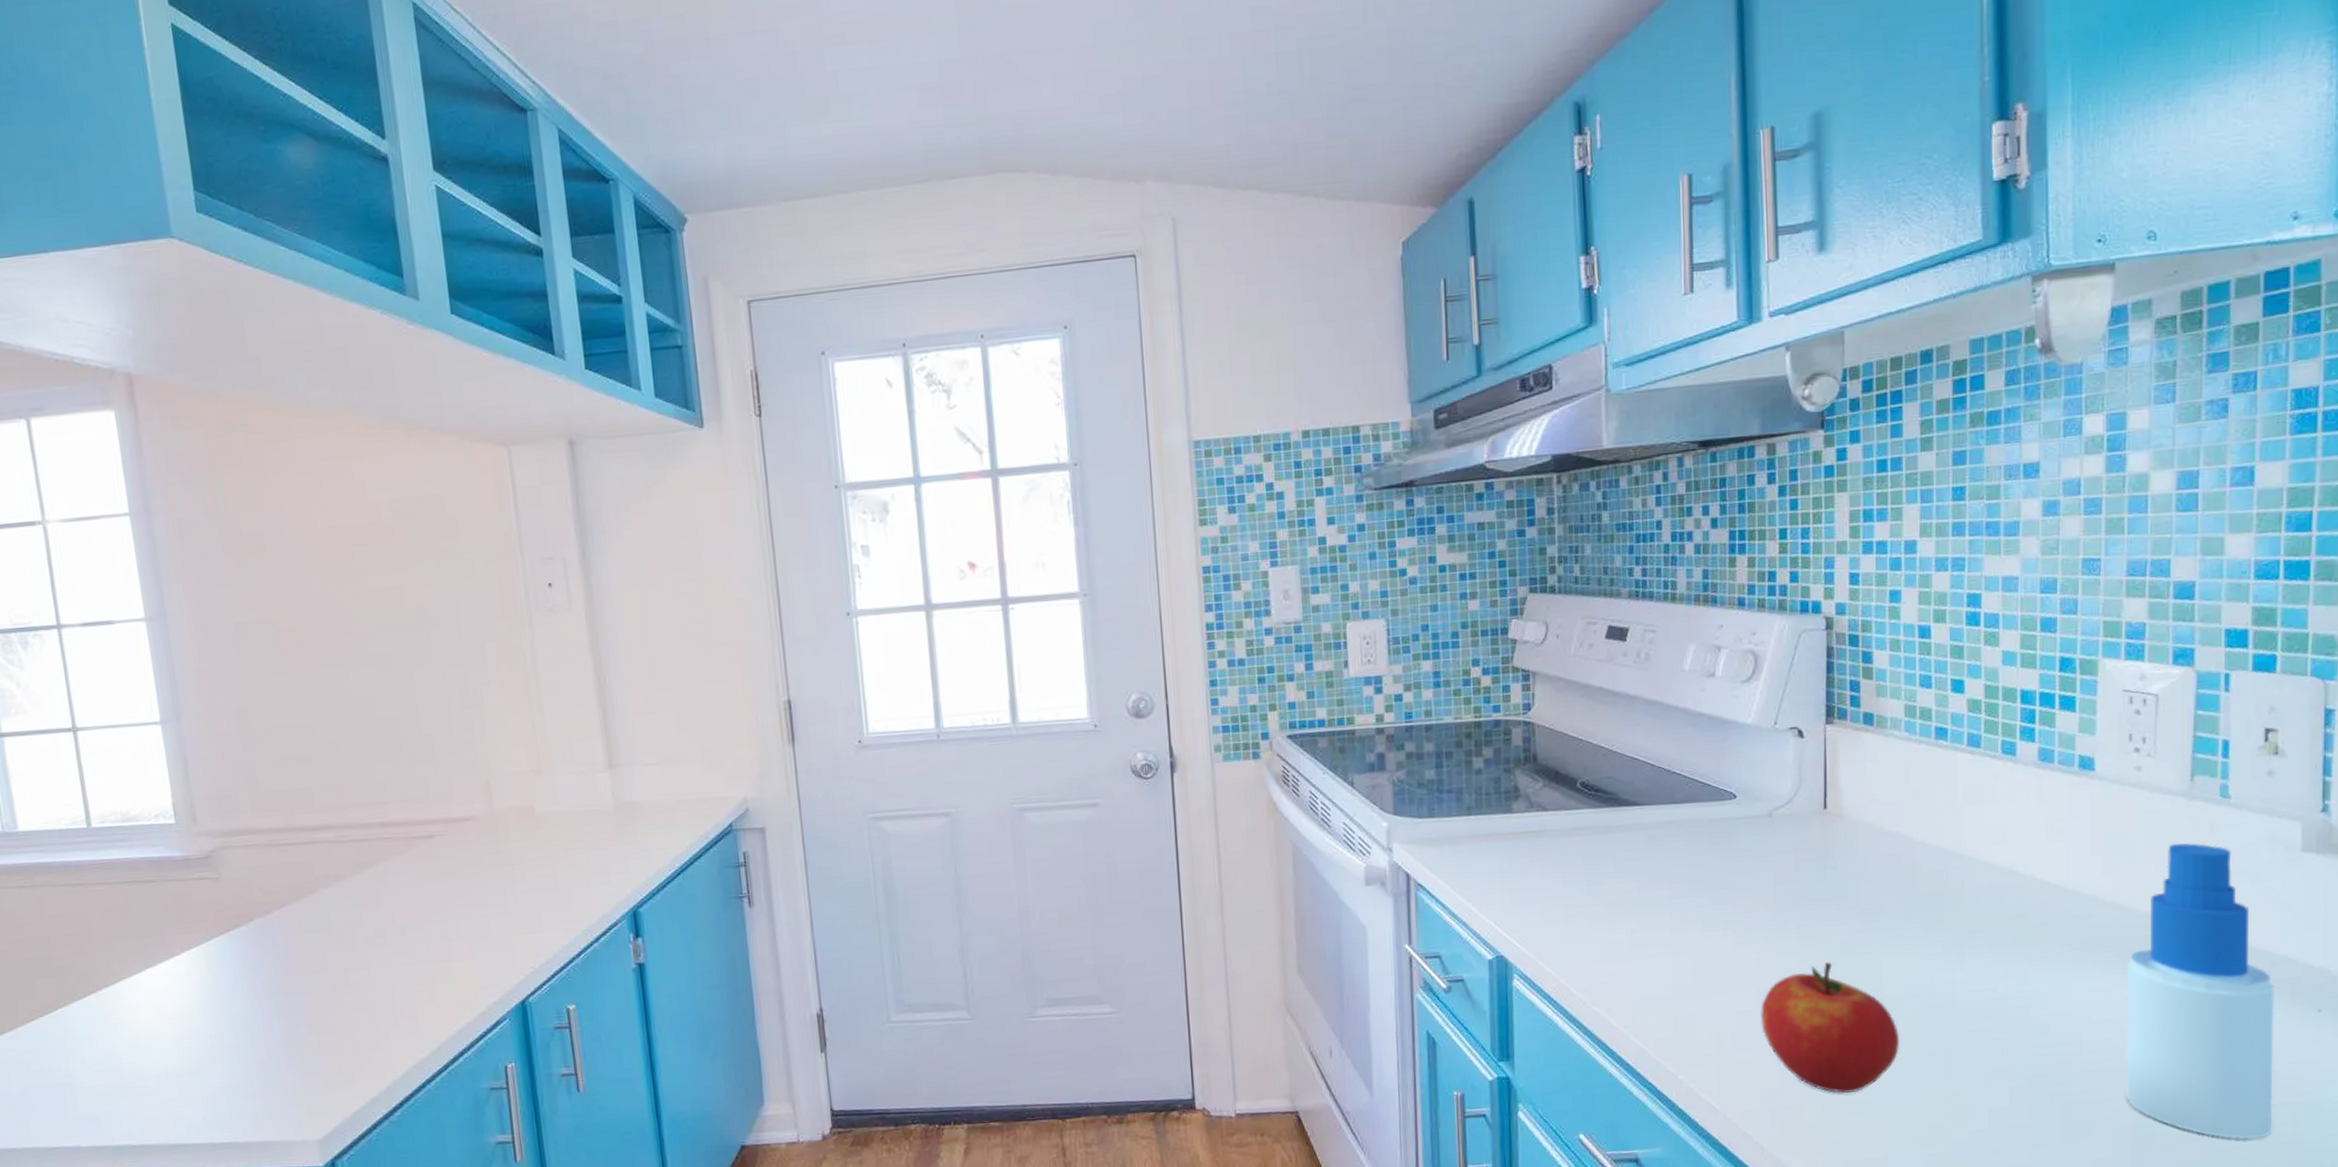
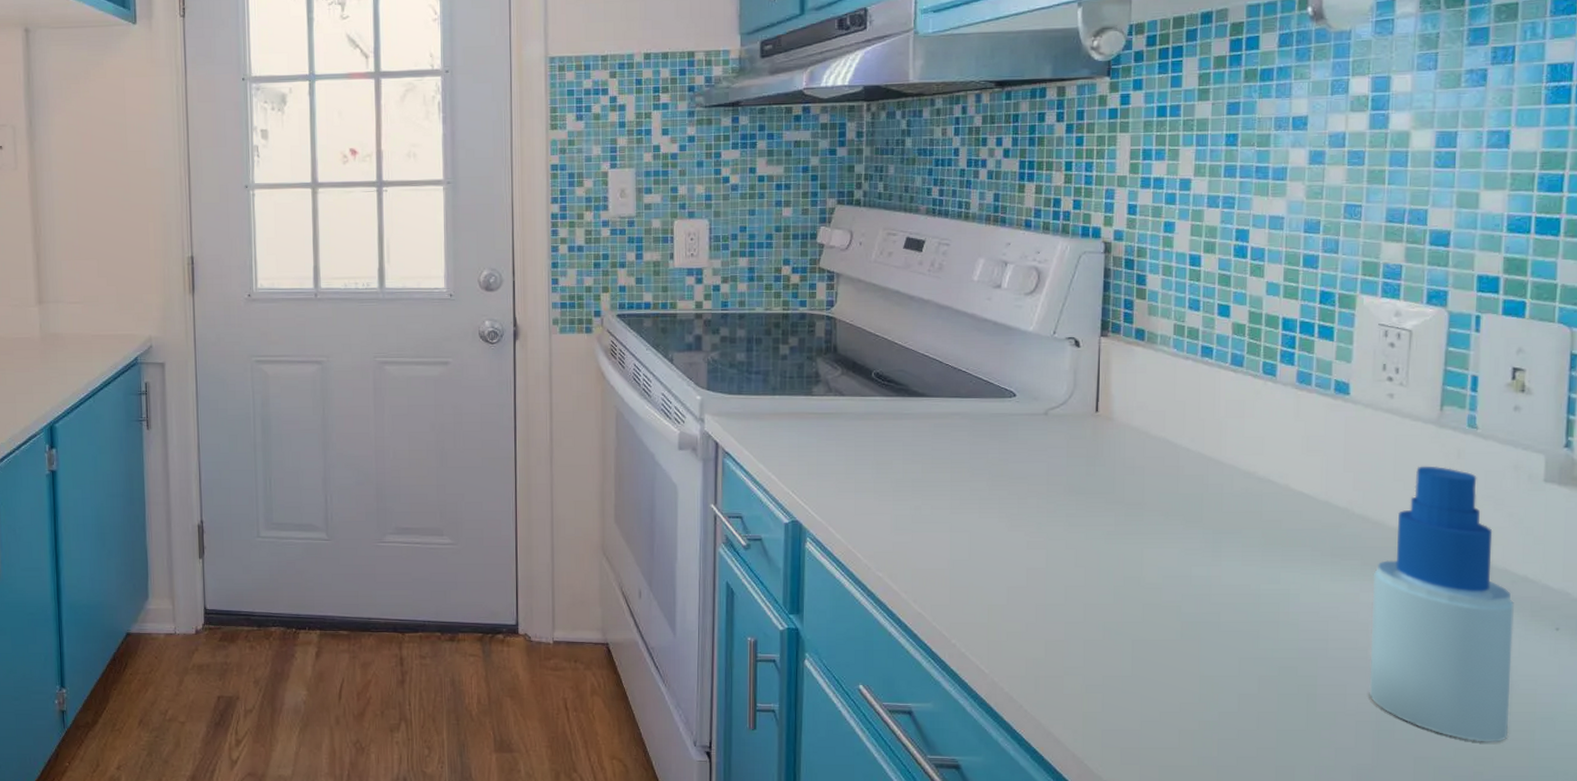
apple: present [1761,962,1900,1094] -> none [1030,549,1158,669]

